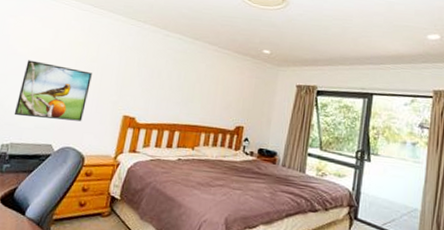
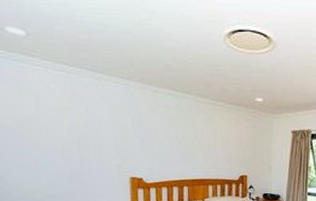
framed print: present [14,60,92,122] -> none [15,131,91,189]

